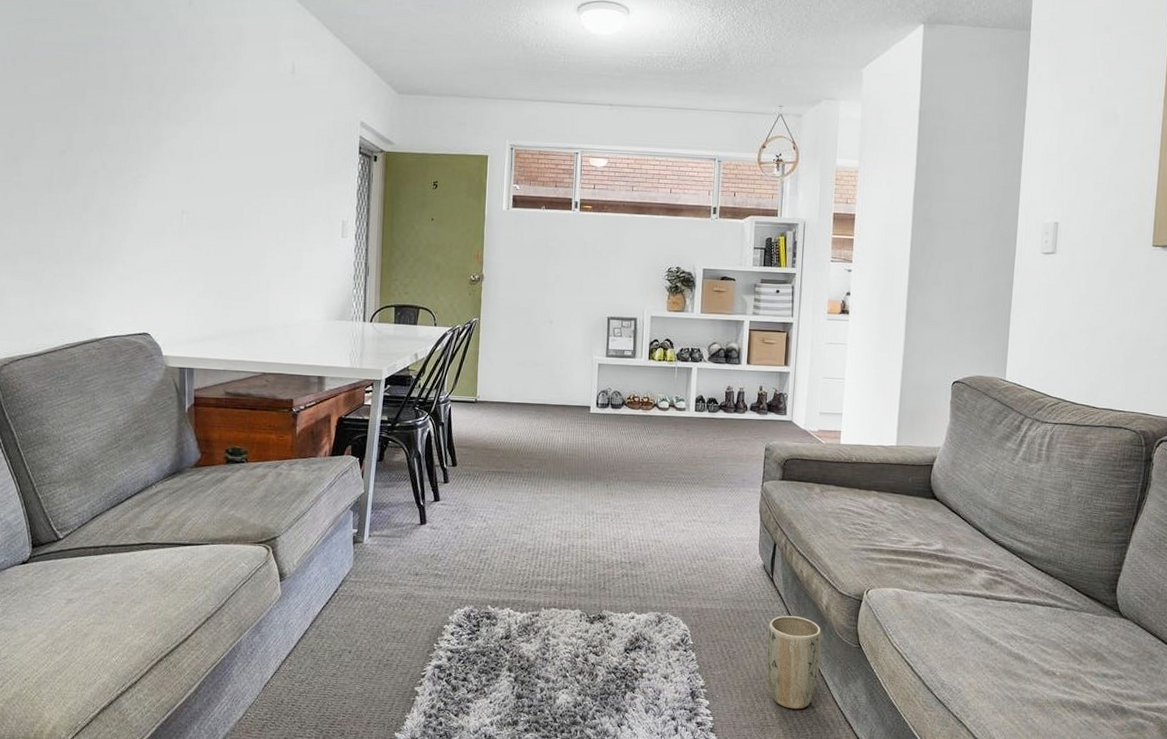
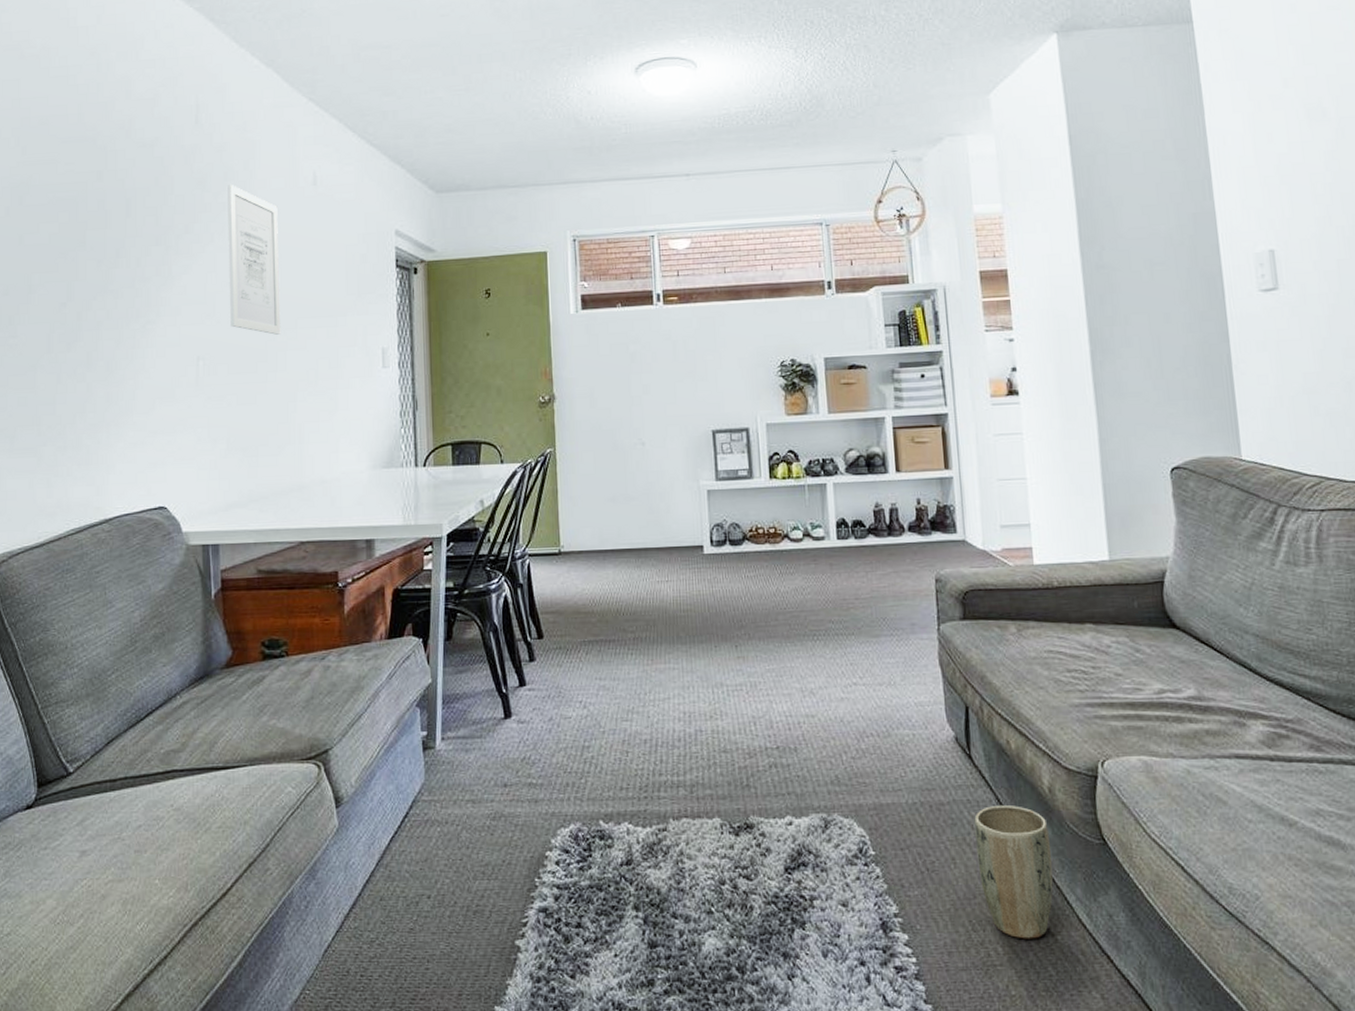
wall art: none [212,63,259,200] -> present [226,184,281,335]

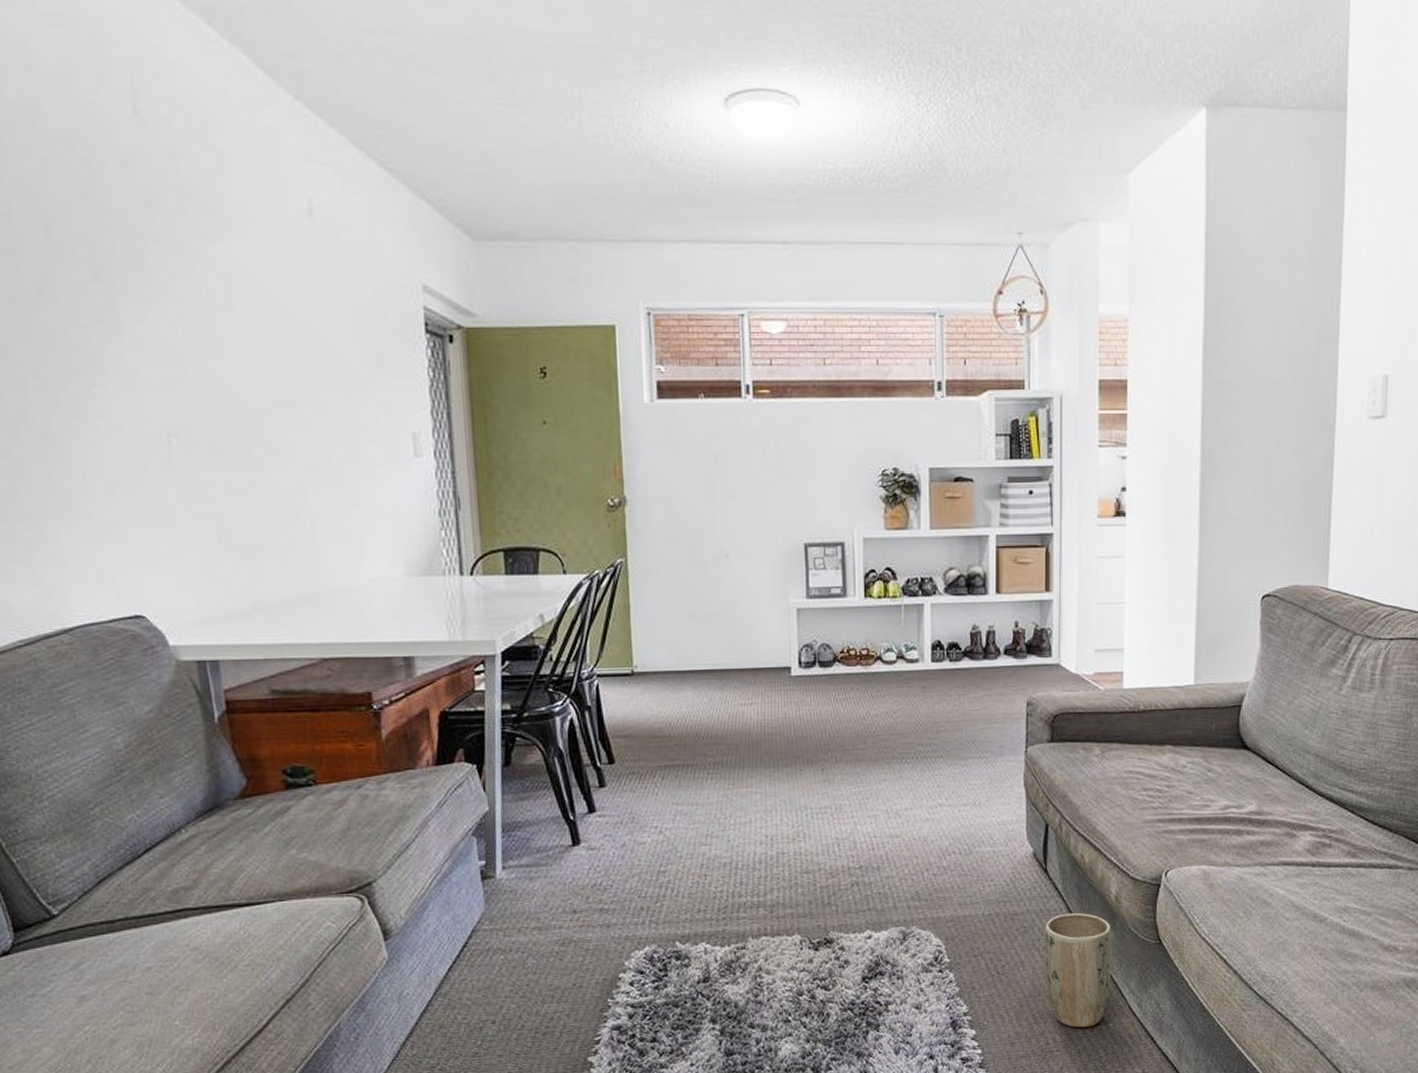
wall art: present [226,184,281,335] -> none [187,205,279,409]

